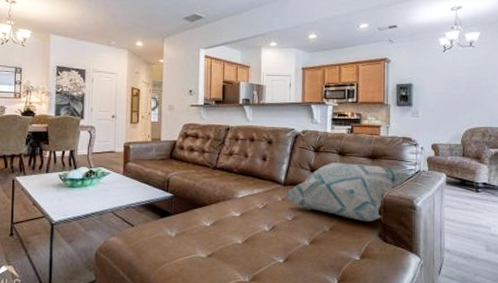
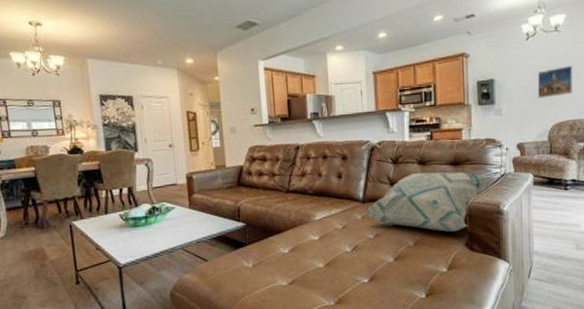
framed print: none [452,78,486,105] -> present [537,66,573,98]

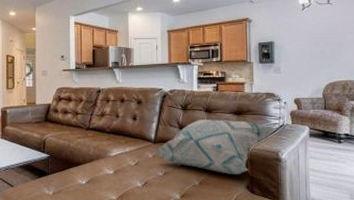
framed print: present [537,66,573,98] -> none [312,34,345,60]

